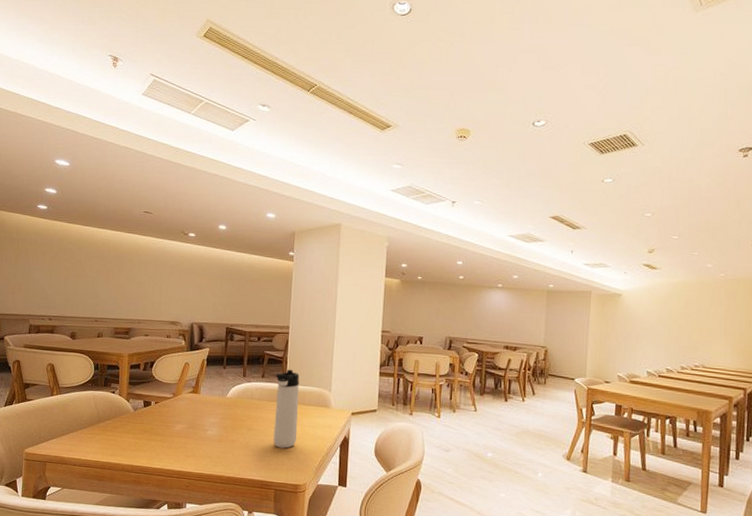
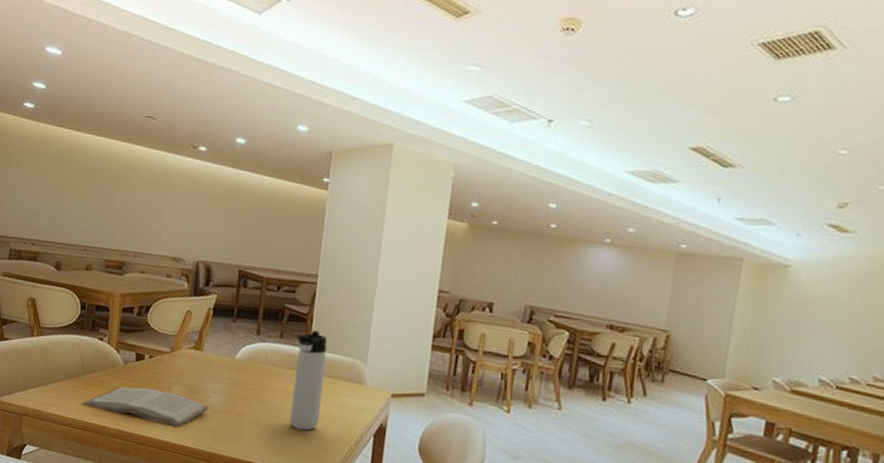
book: none [99,428,207,457] -> present [82,386,209,428]

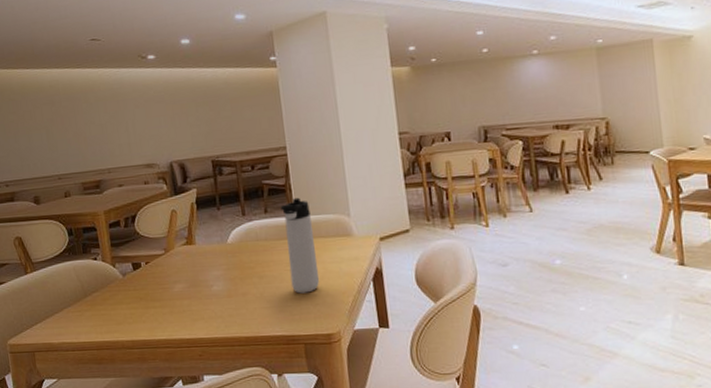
book: present [82,386,209,428] -> none [90,291,214,327]

